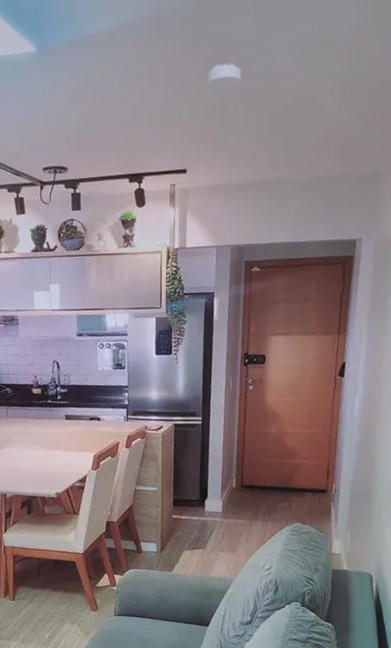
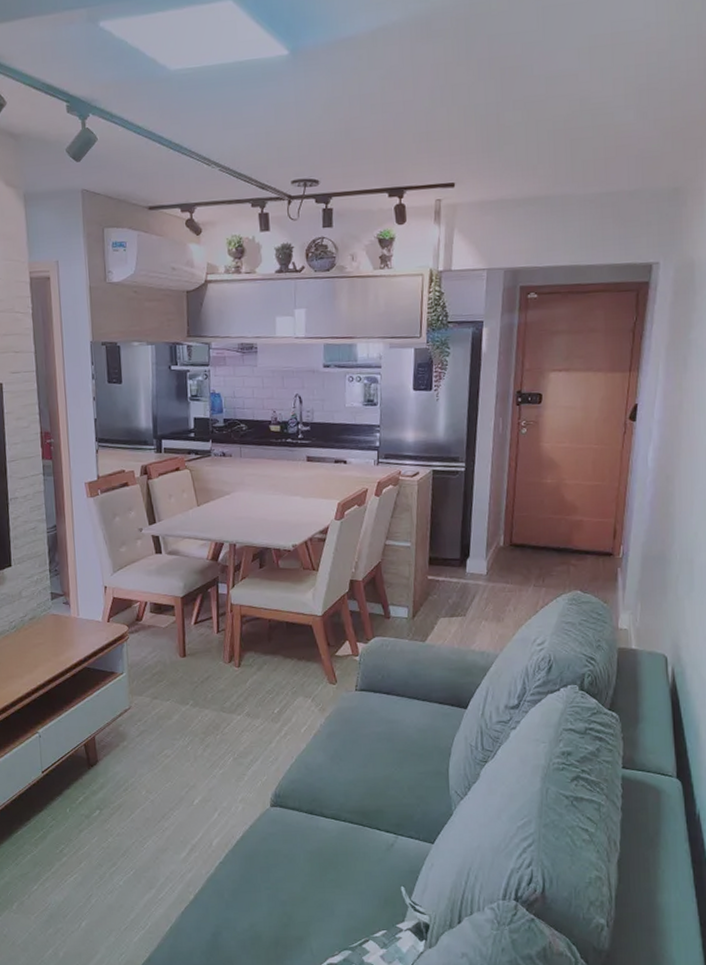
smoke detector: present [207,62,242,90] -> none [481,65,521,95]

